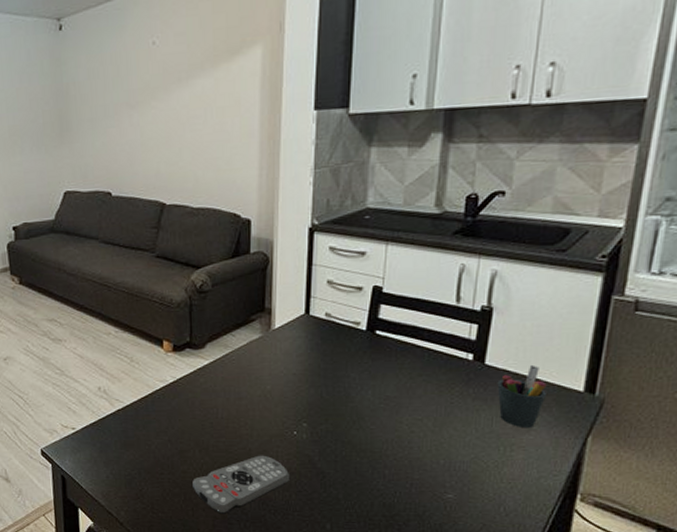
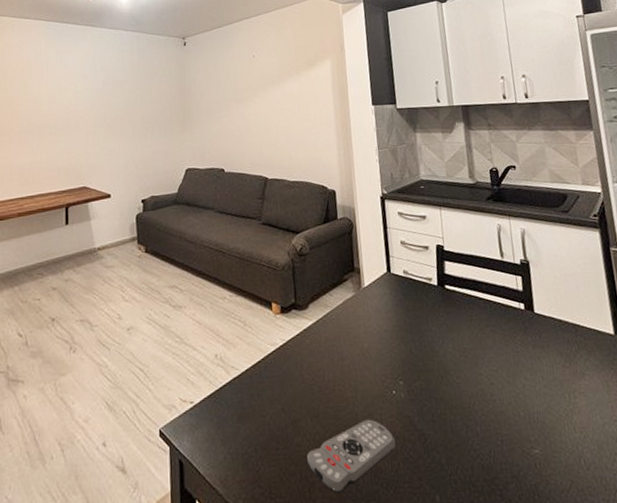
pen holder: present [497,364,547,429] -> none [548,311,588,374]

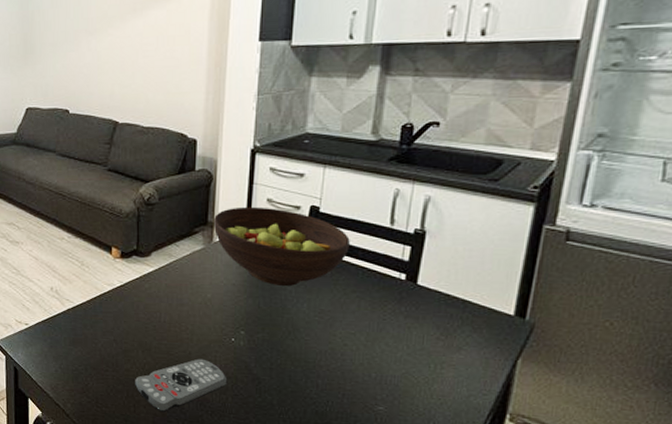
fruit bowl: none [359,249,475,327] -> present [213,206,350,286]

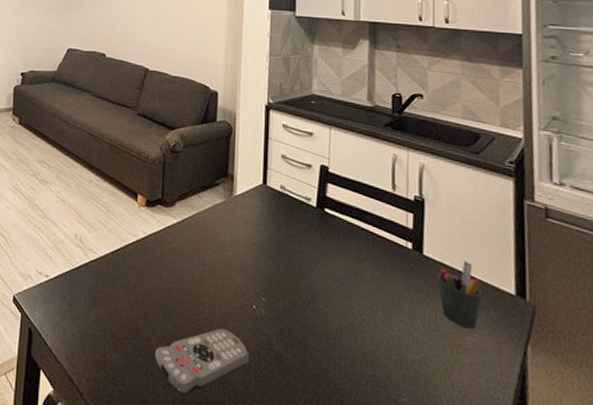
fruit bowl: present [213,206,350,286] -> none [233,161,358,249]
pen holder: none [428,287,478,348] -> present [436,260,482,330]

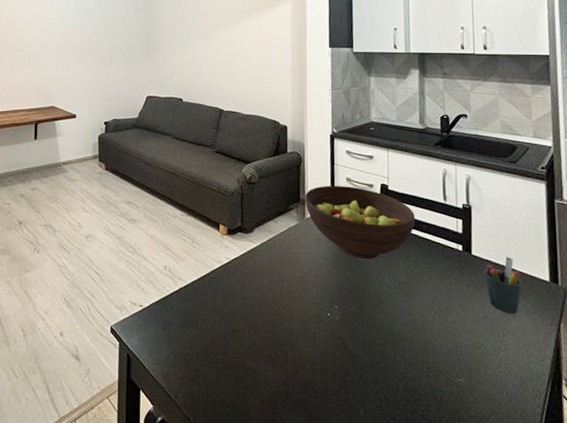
remote control: present [155,328,250,396] -> none [243,336,327,398]
fruit bowl: none [233,161,358,249] -> present [304,185,415,259]

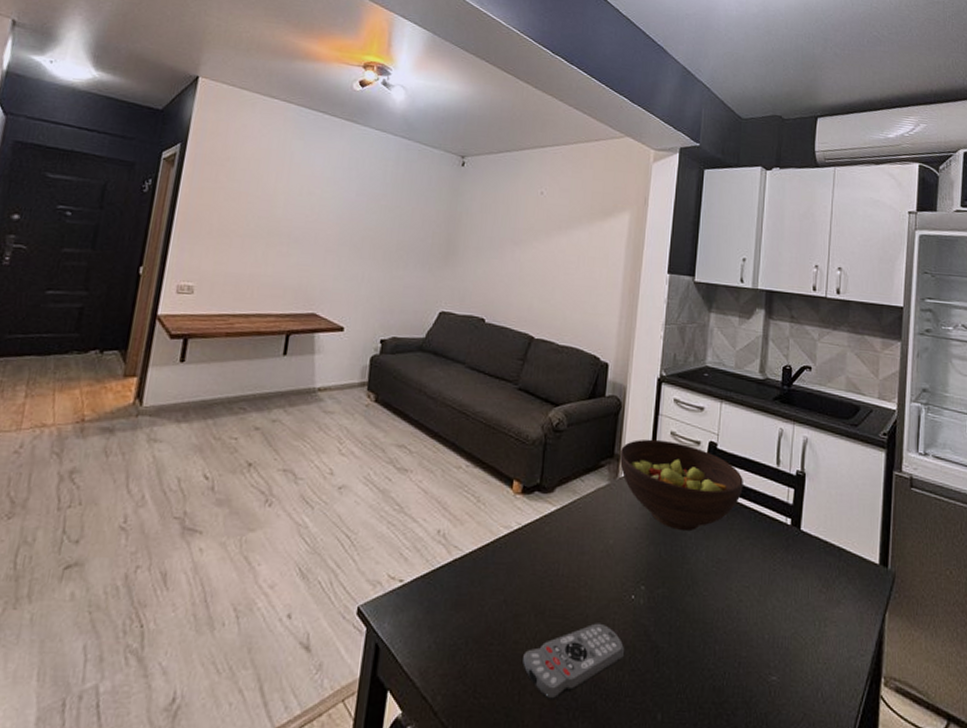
remote control: none [243,336,327,398] -> present [523,623,625,701]
pen holder: present [483,256,522,315] -> none [811,533,850,602]

